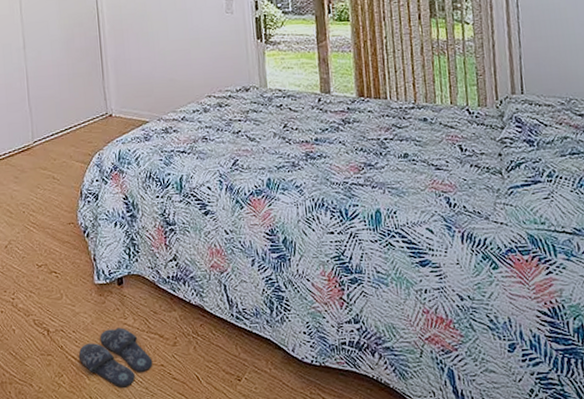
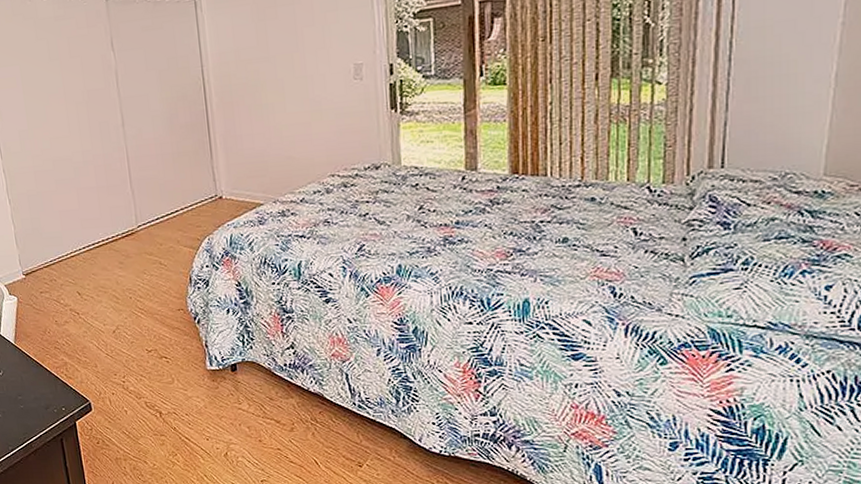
slippers: present [79,327,153,388] -> none [193,412,269,468]

